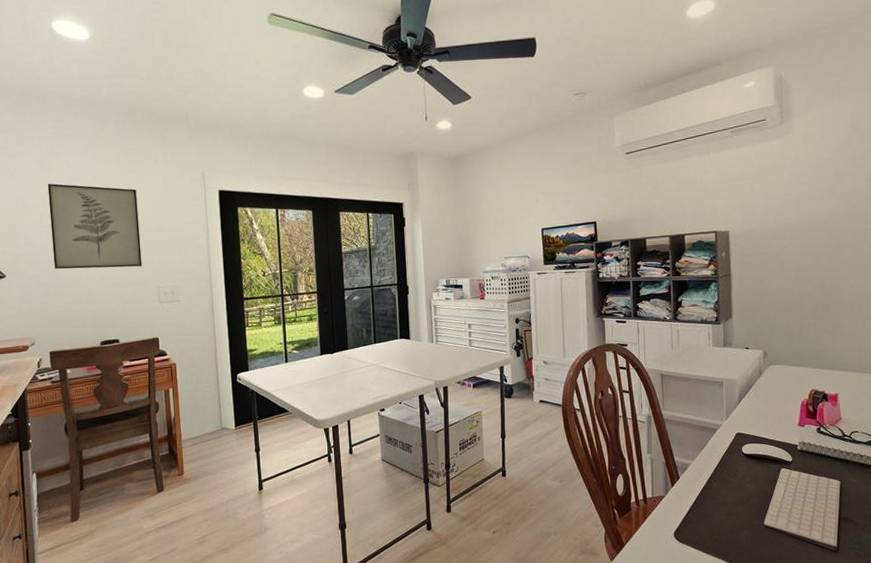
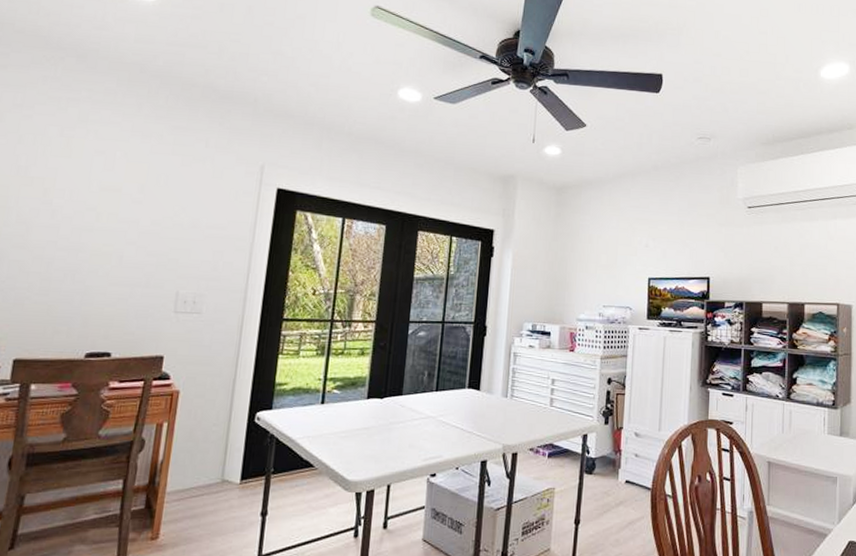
wall art: present [47,183,142,269] -> none [47,153,175,266]

